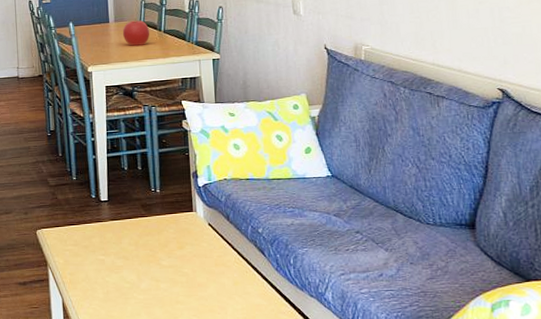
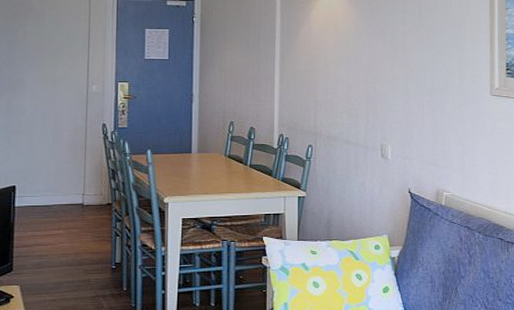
fruit: present [122,16,150,46] -> none [205,149,235,178]

